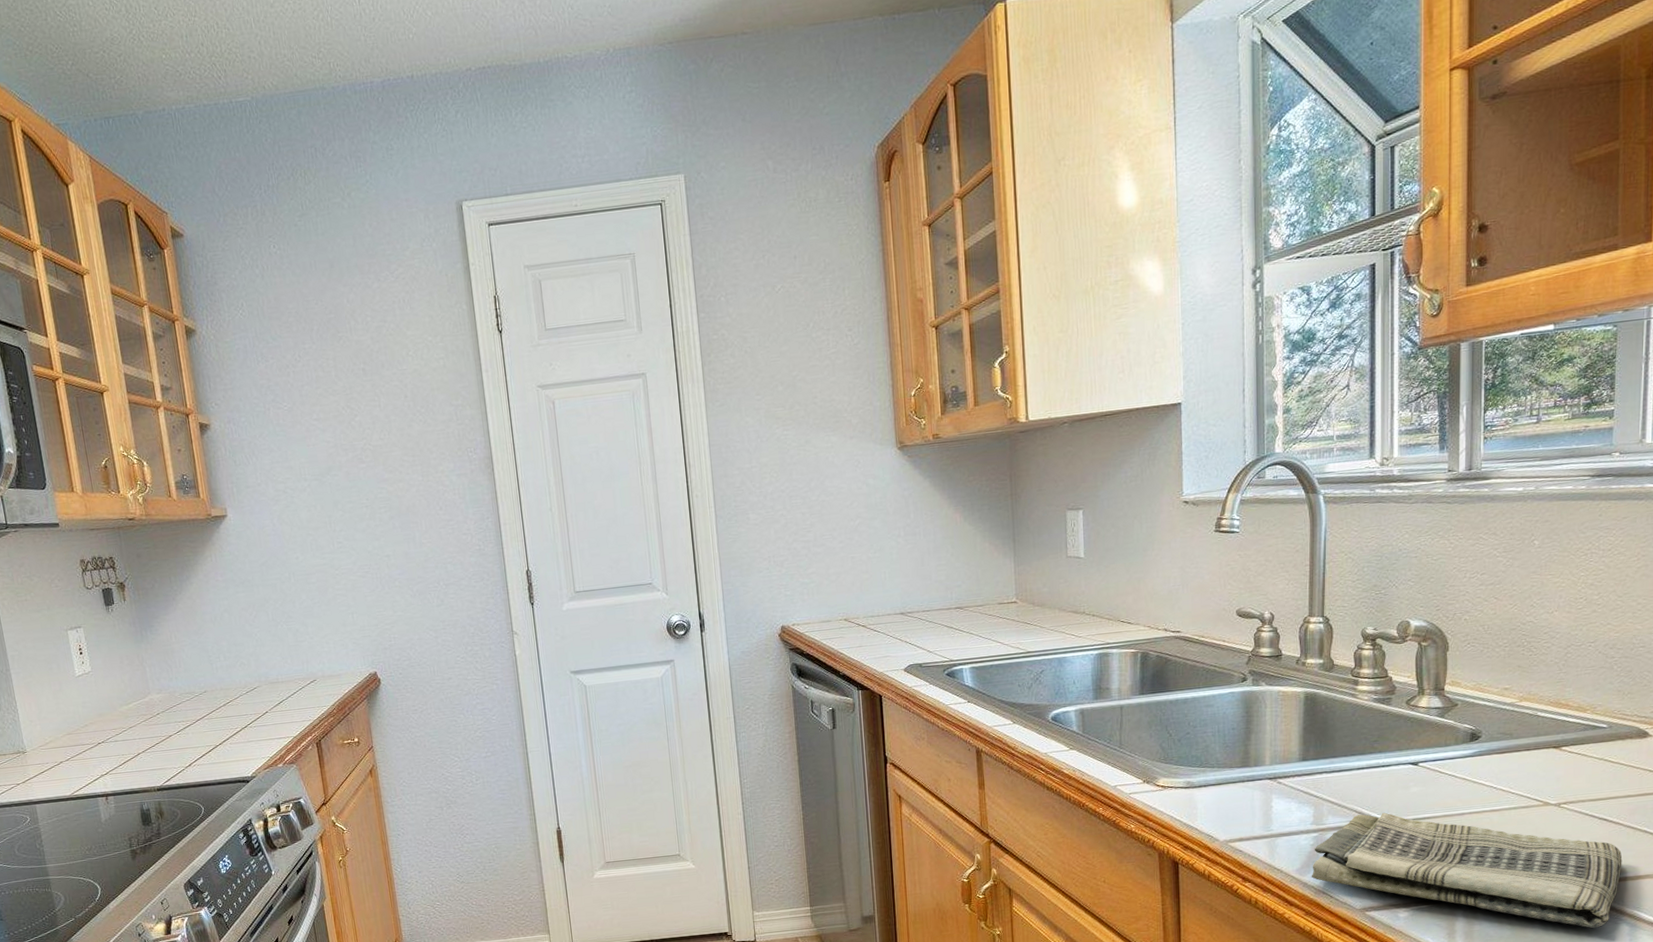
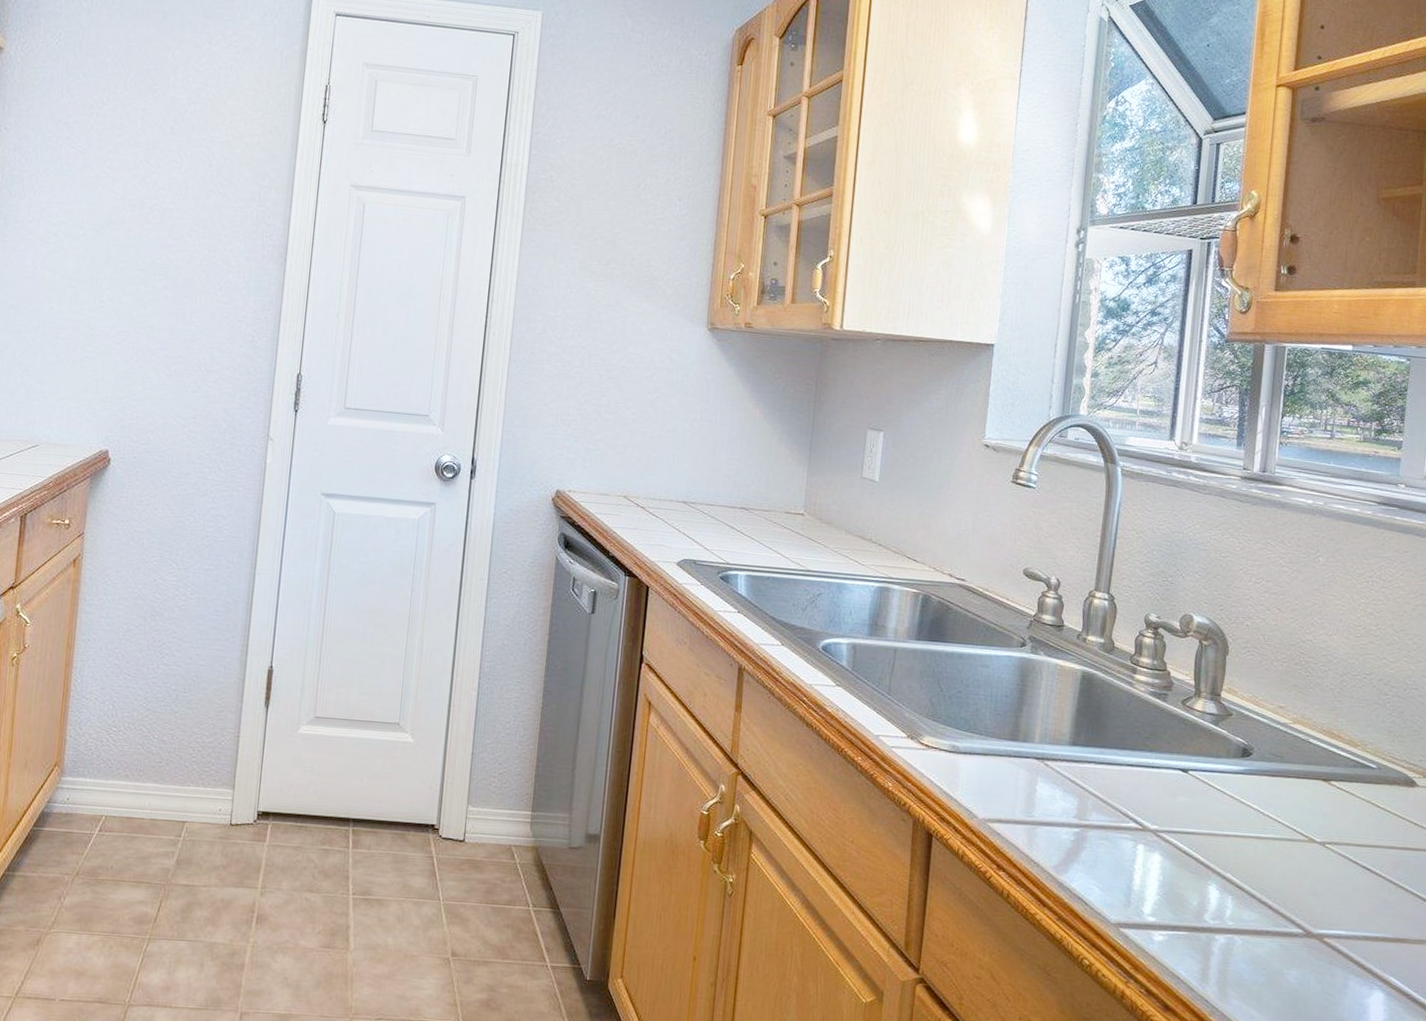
dish towel: present [1311,812,1623,929] -> none [1067,815,1383,991]

